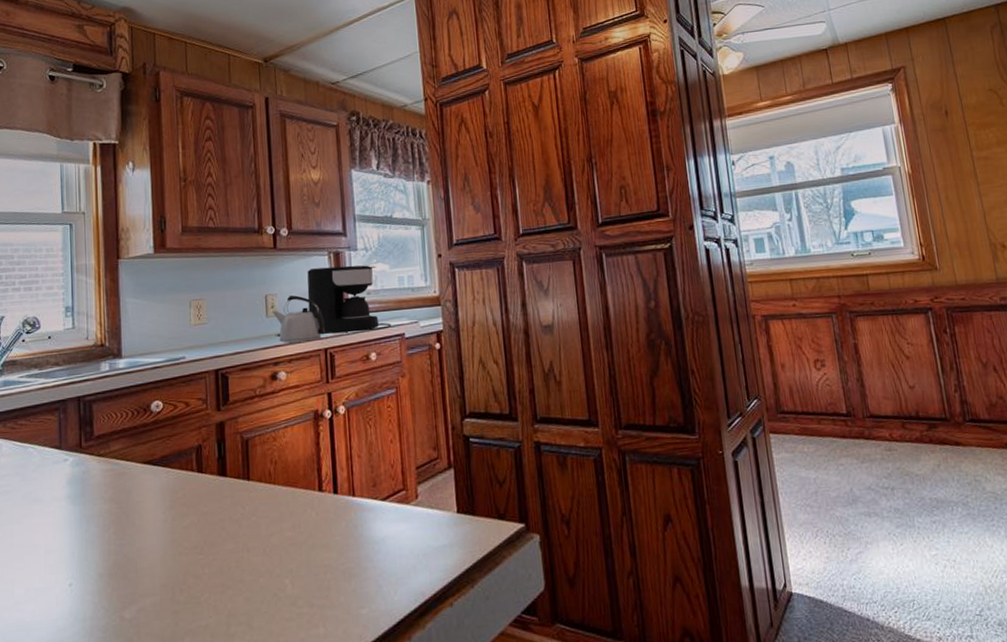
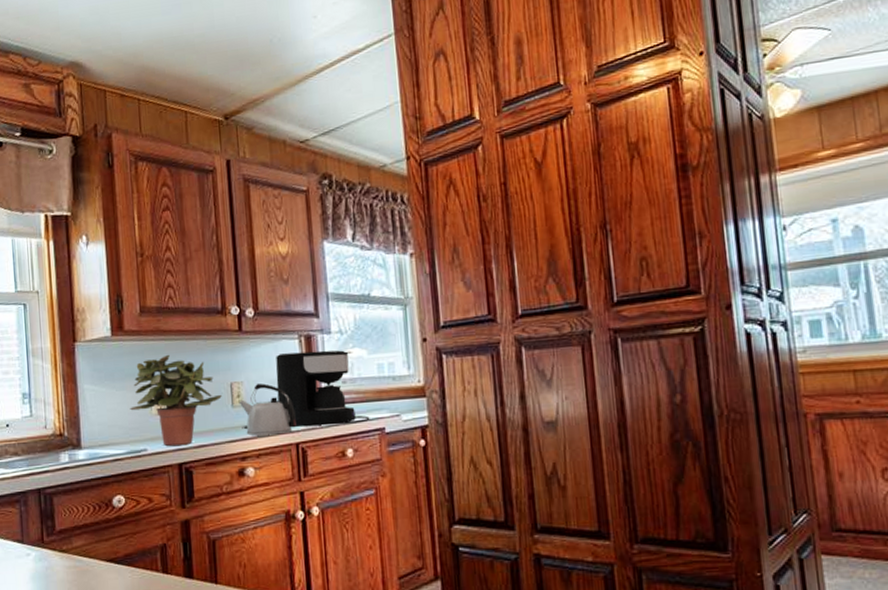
potted plant: none [170,269,257,354] -> present [130,354,222,447]

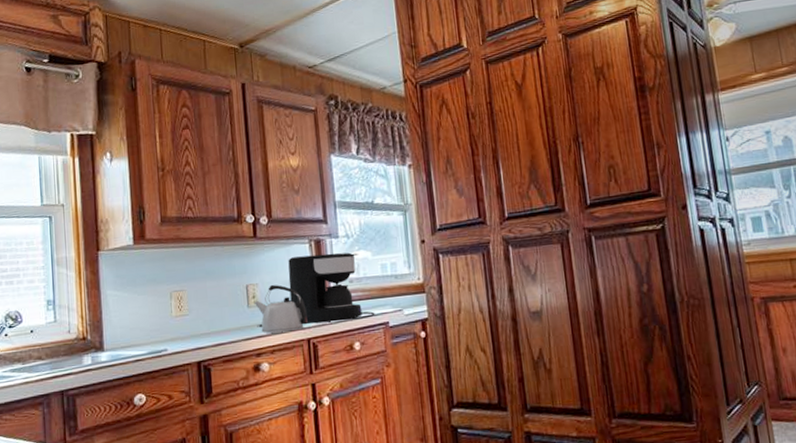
potted plant: present [130,354,222,447] -> none [151,260,238,346]

